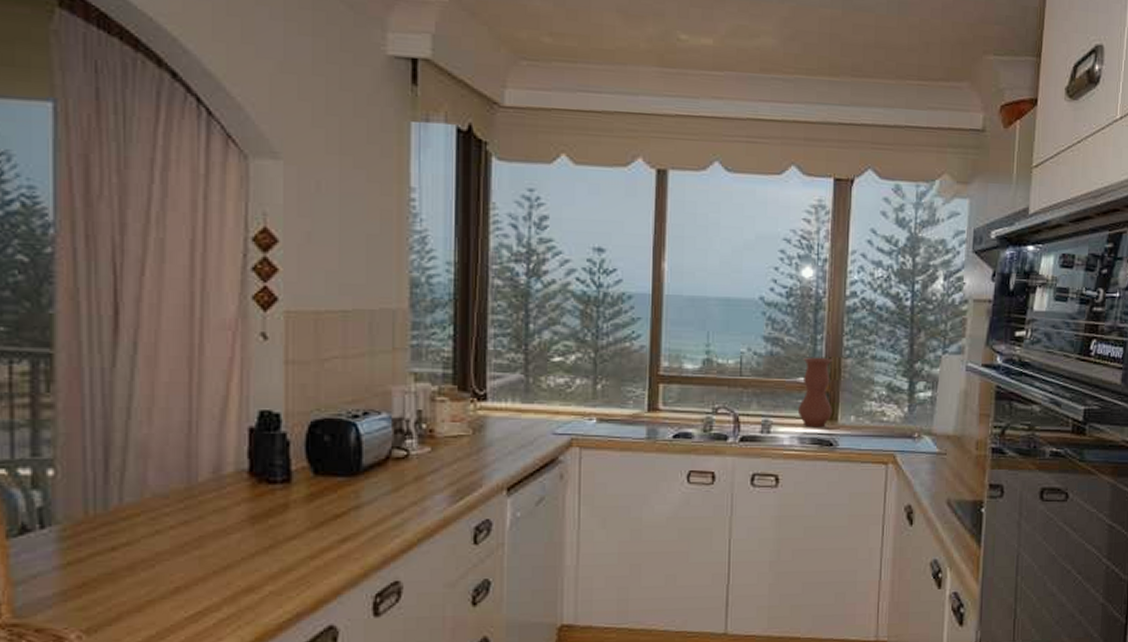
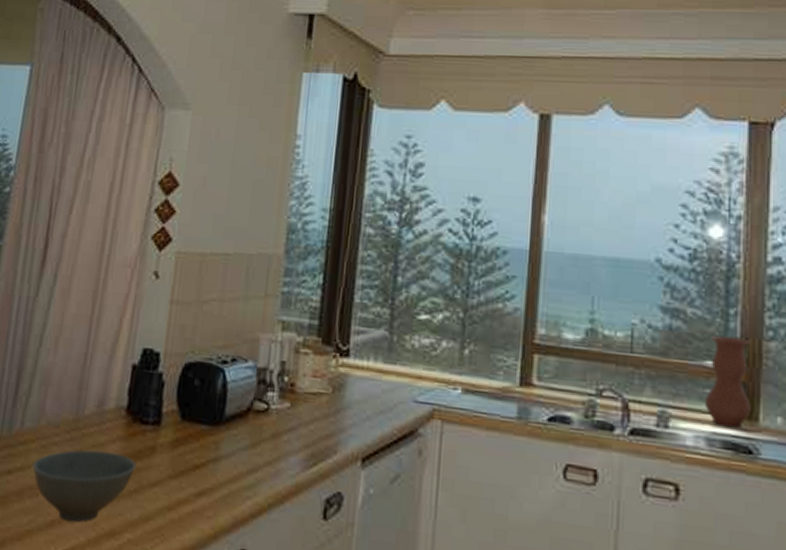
bowl: none [142,514,269,585] -> present [32,450,137,522]

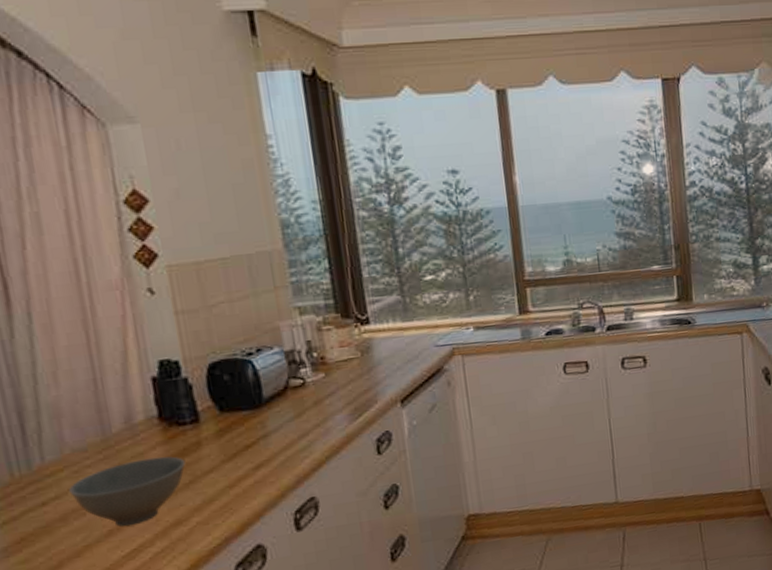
vase: present [704,335,751,429] -> none [654,245,687,310]

